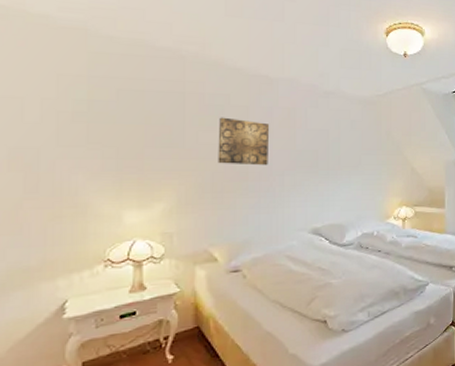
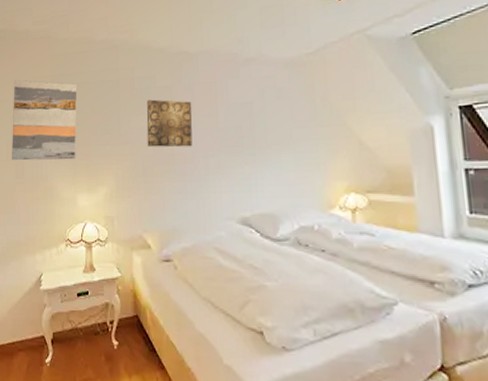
wall art: none [17,73,127,173] -> present [12,80,77,161]

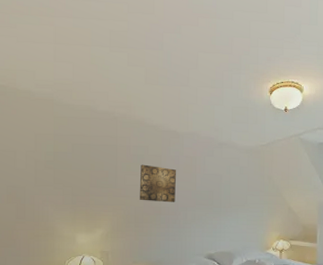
wall art: present [12,80,77,161] -> none [12,133,79,206]

